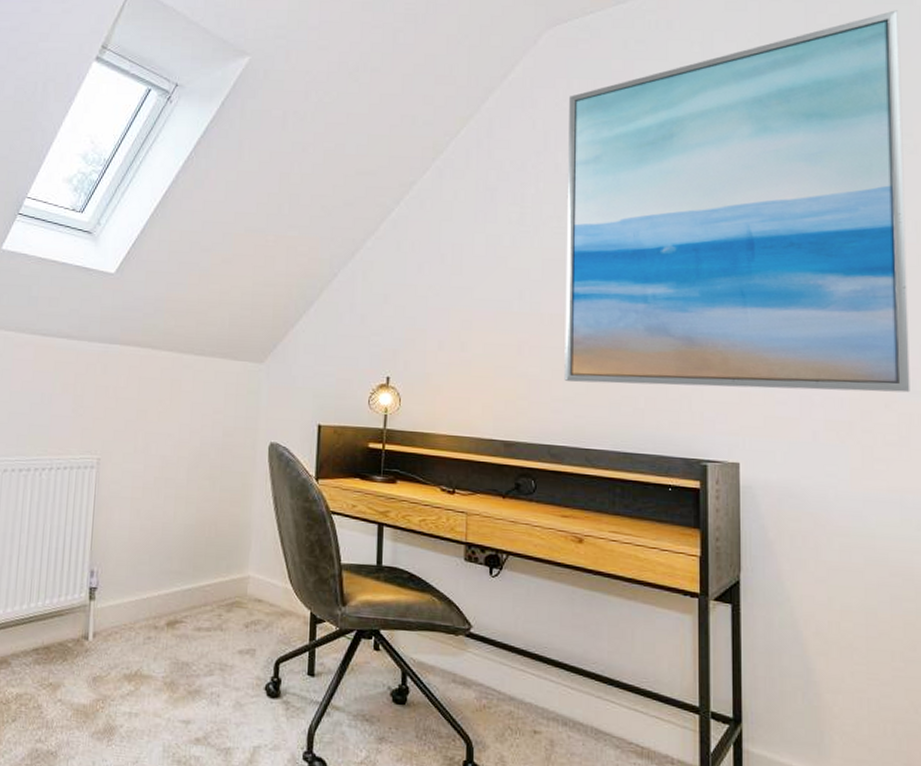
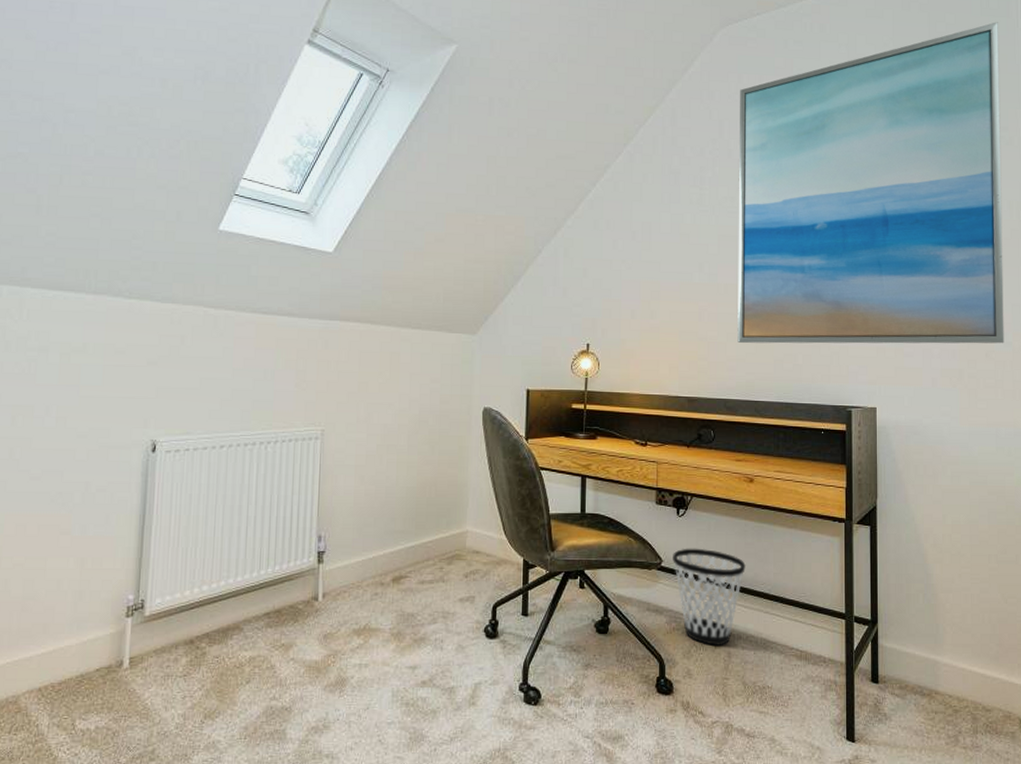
wastebasket: none [484,613,573,731] -> present [673,548,746,645]

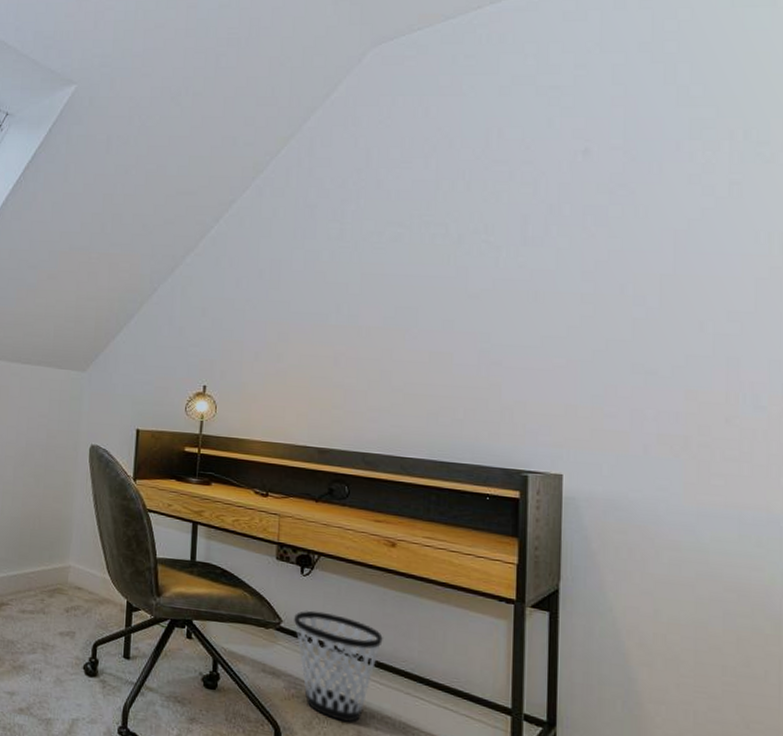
wall art: present [737,22,1004,344] -> none [381,13,758,408]

